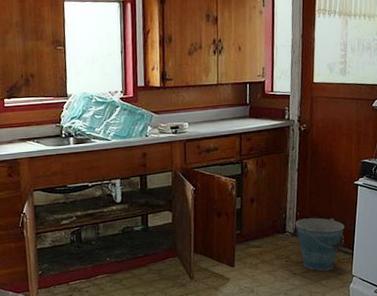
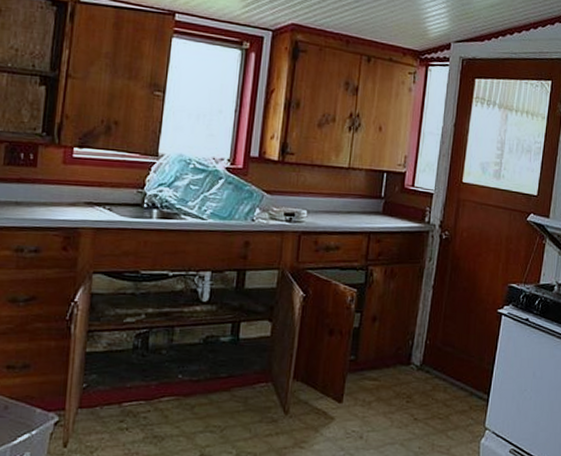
bucket: present [295,218,345,271] -> none [423,349,482,419]

